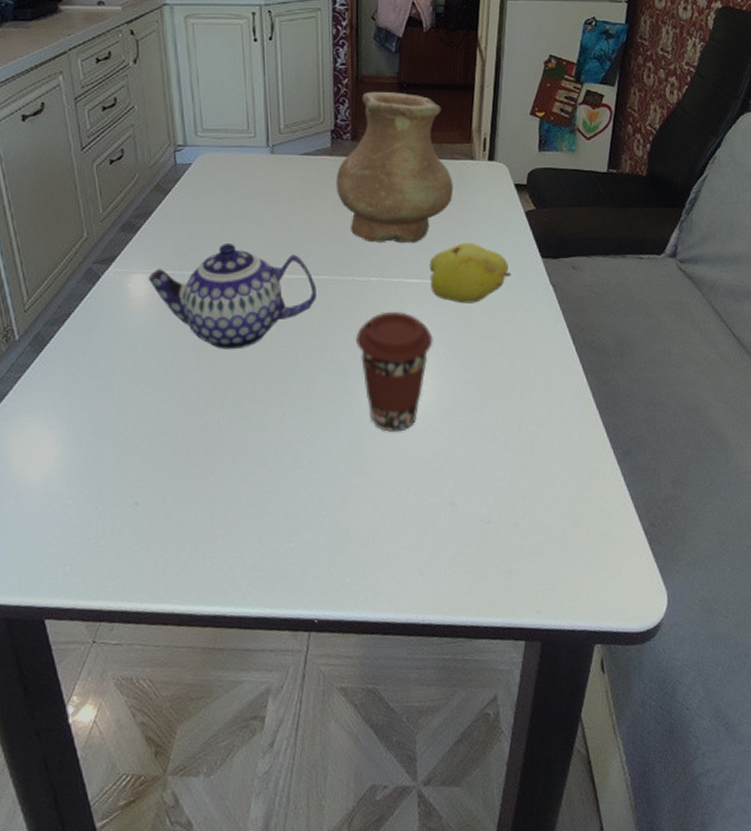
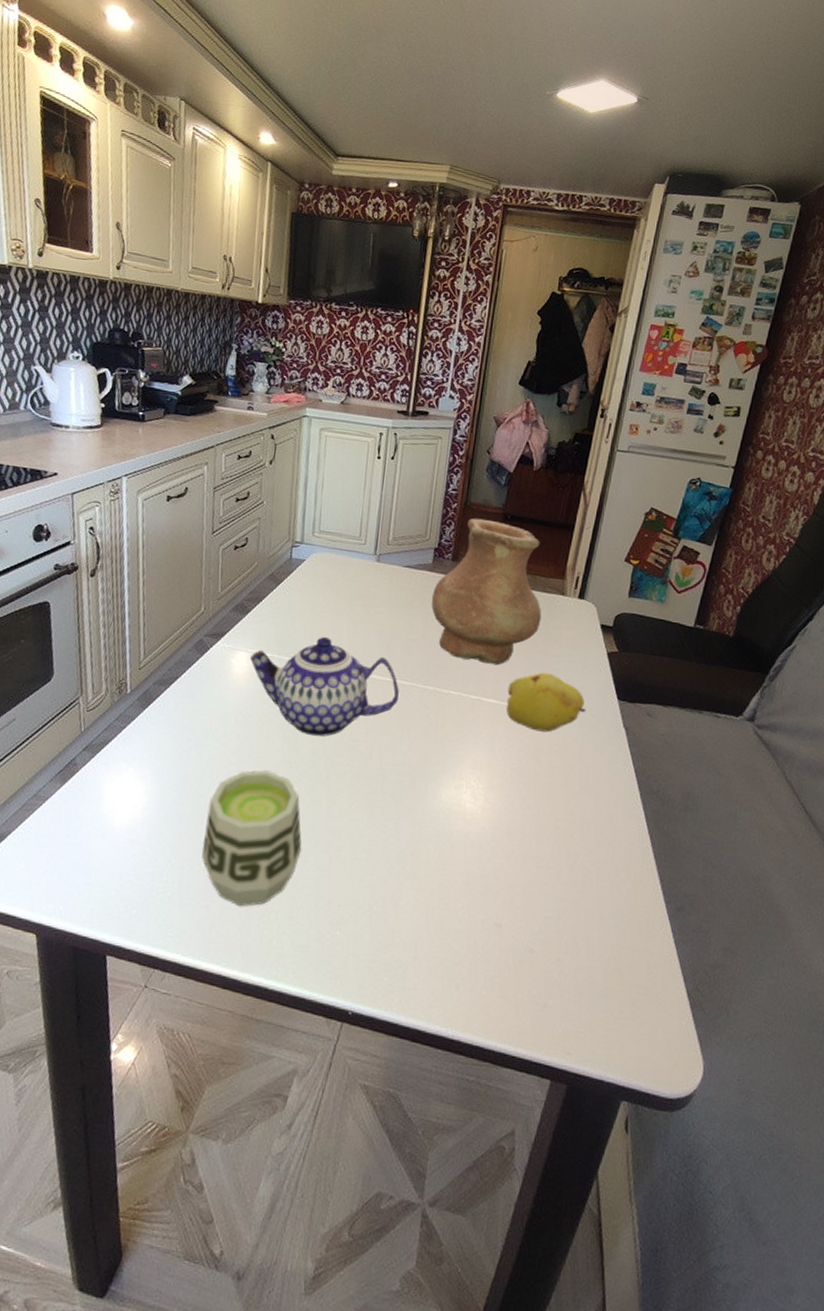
cup: none [130,394,239,540] -> present [201,770,302,907]
coffee cup: present [355,311,433,432] -> none [428,725,502,844]

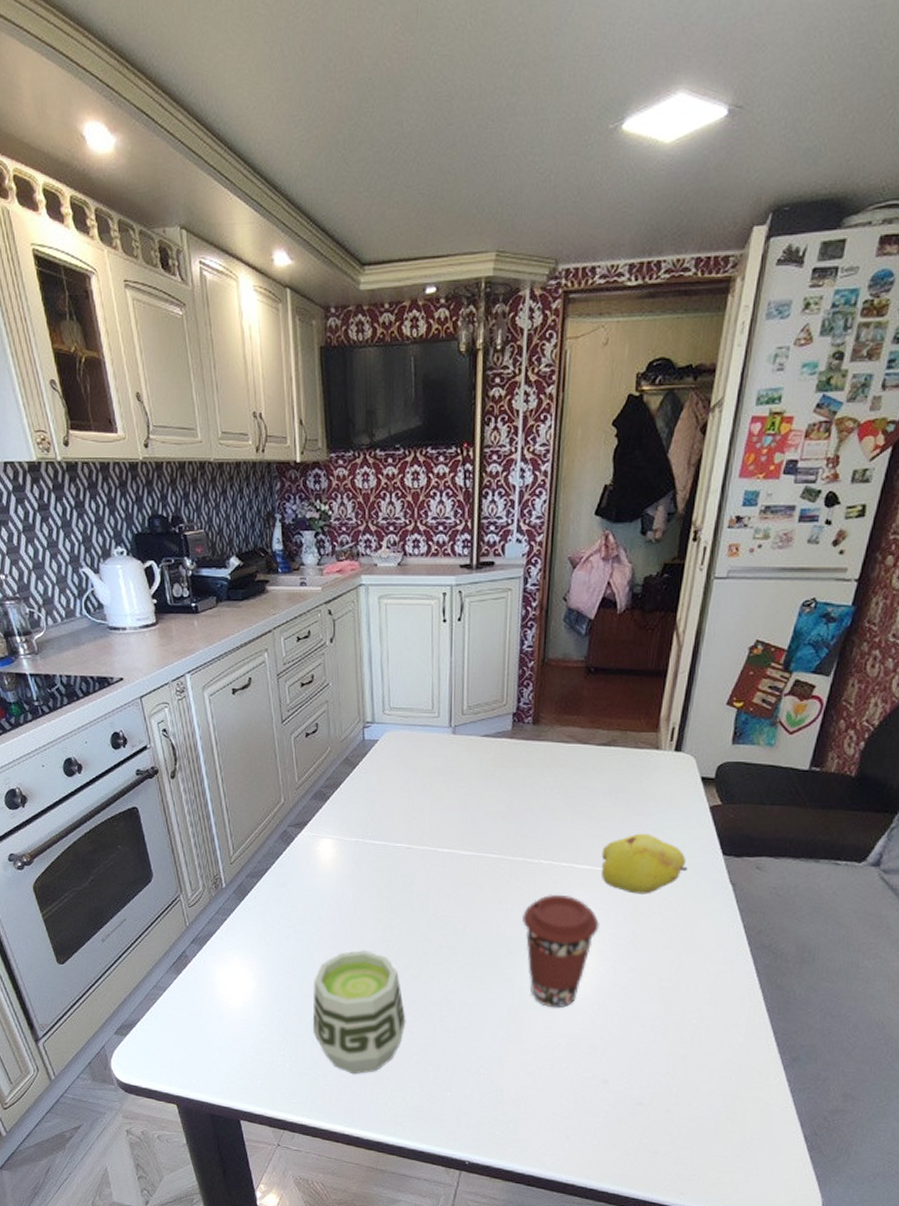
teapot: present [249,637,399,737] -> none [334,817,488,916]
coffee cup: none [428,725,502,844] -> present [521,894,599,1008]
vase: present [431,518,542,666] -> none [513,675,635,830]

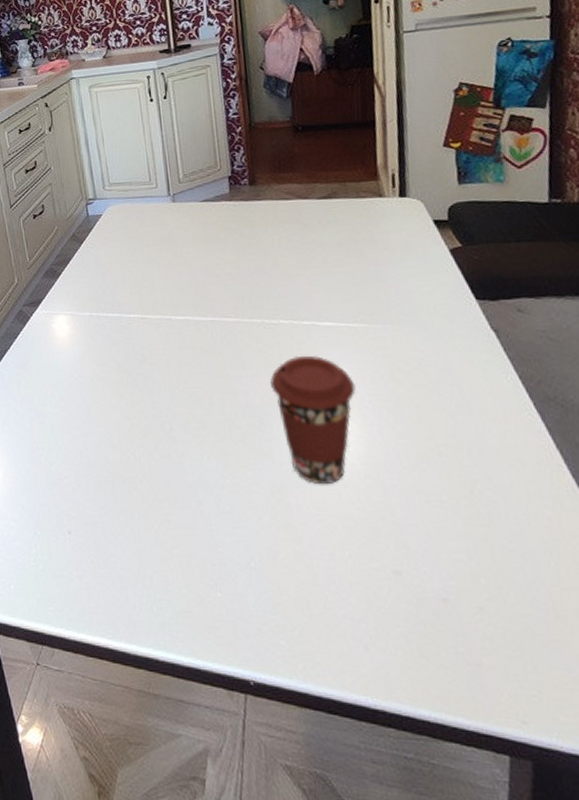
cup: present [312,950,406,1075] -> none [60,430,162,574]
fruit: present [601,833,688,894] -> none [343,283,441,349]

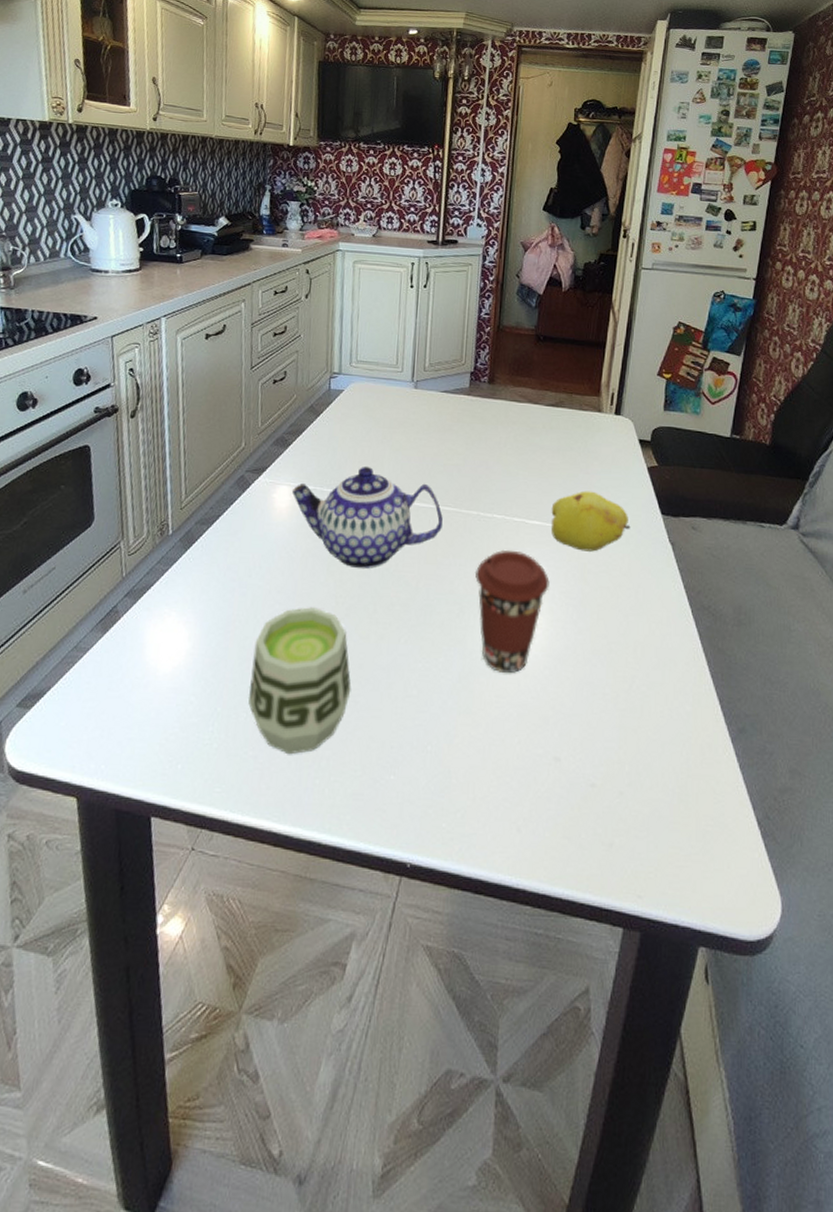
cup: none [60,430,162,574] -> present [248,607,352,755]
teapot: none [69,287,227,389] -> present [291,467,443,570]
fruit: none [343,283,441,349] -> present [551,491,631,552]

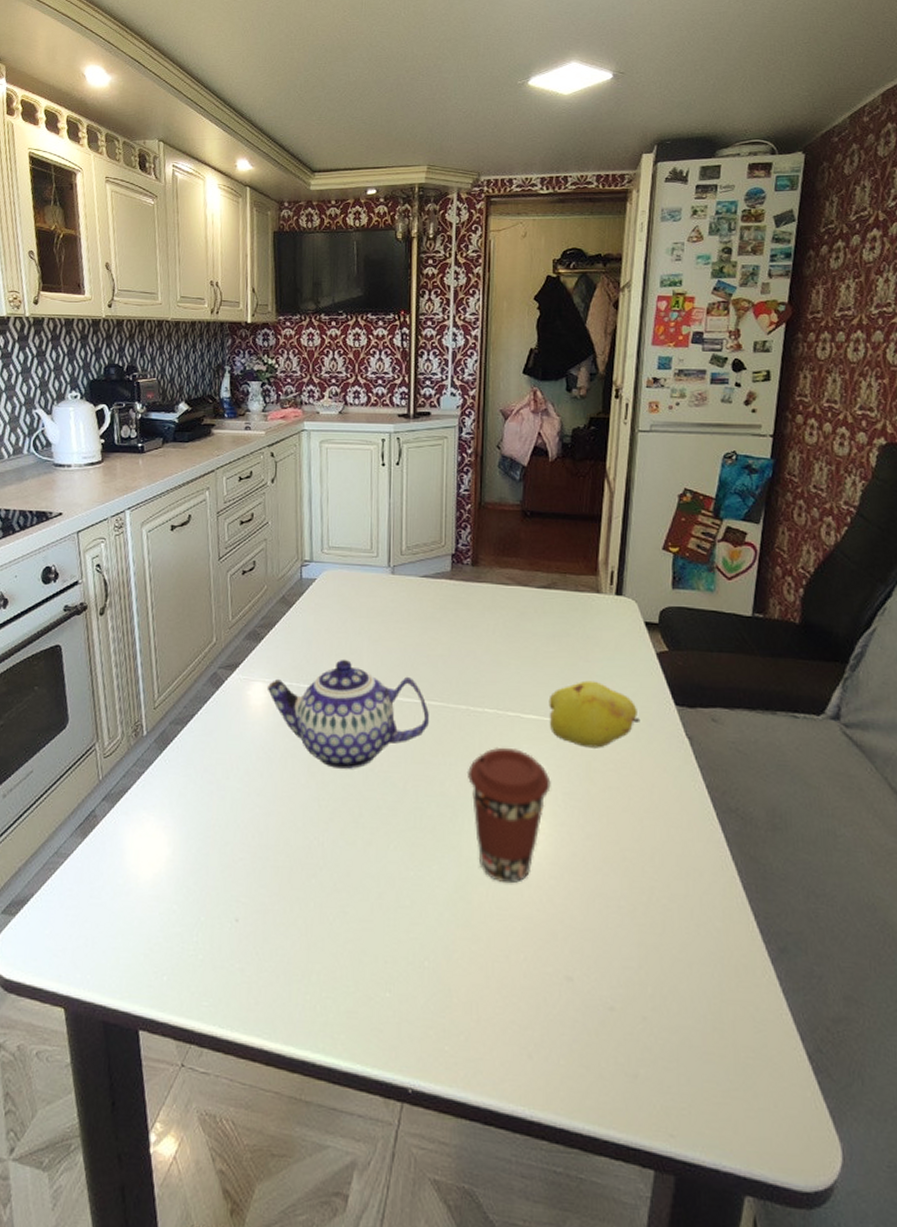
cup: present [248,607,352,755] -> none [231,811,339,968]

